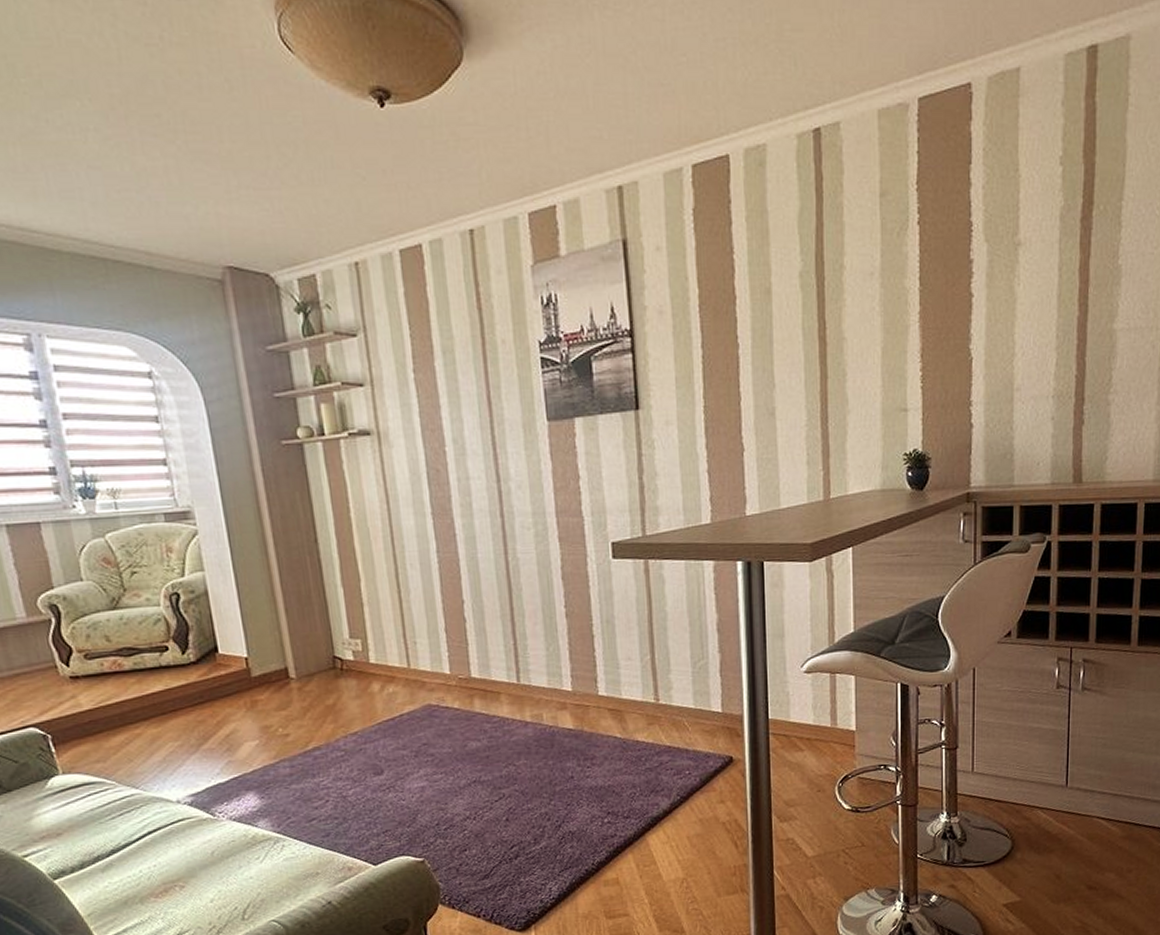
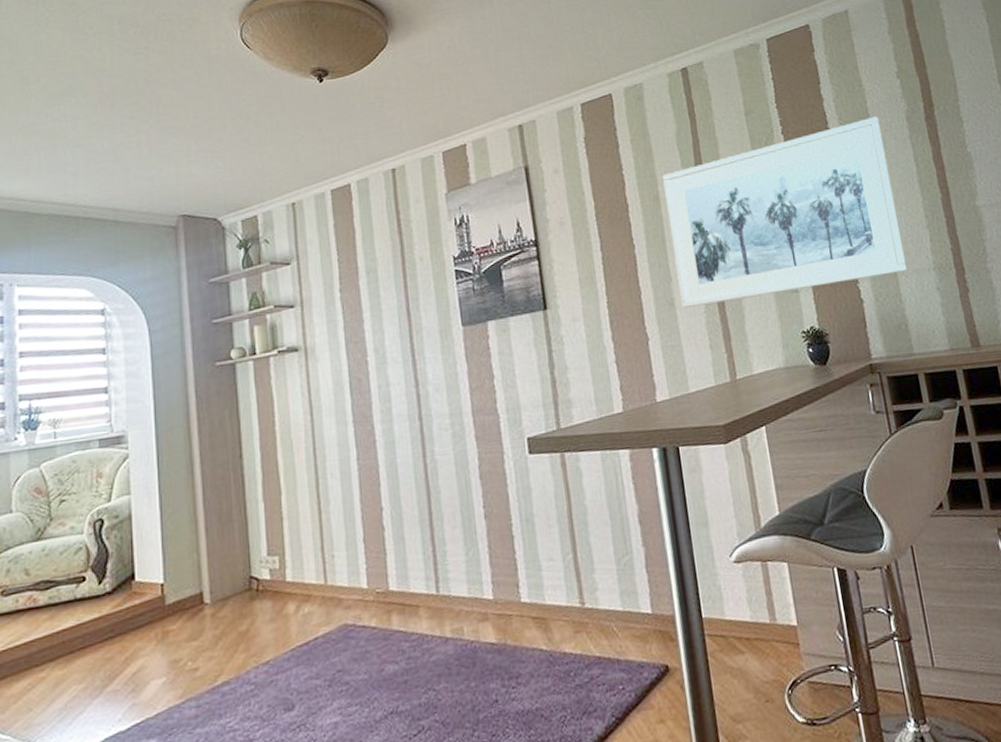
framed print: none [778,211,1029,419] -> present [663,116,908,308]

